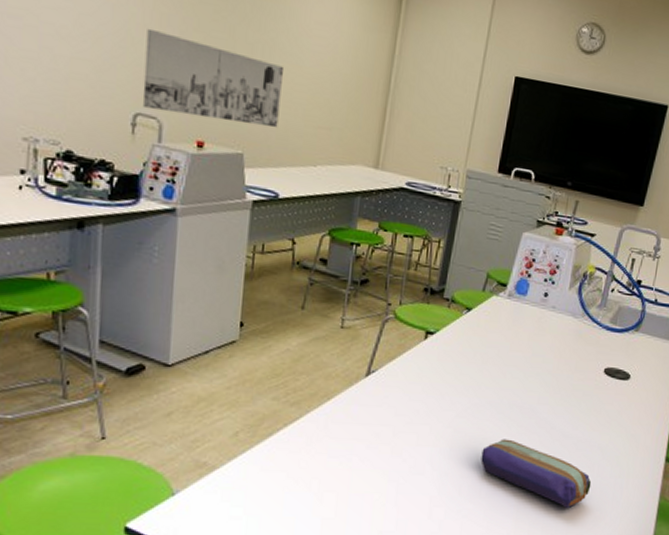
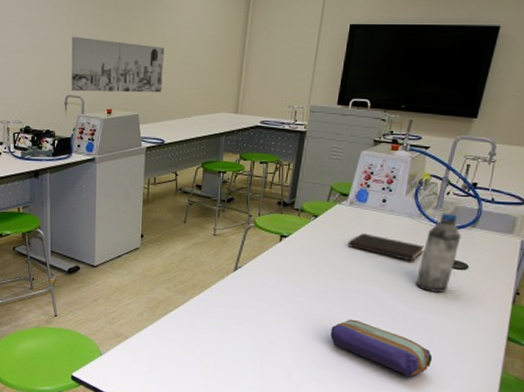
hardcover book: none [504,333,586,369] -> present [347,233,424,261]
water bottle: none [577,312,624,406] -> present [416,212,461,292]

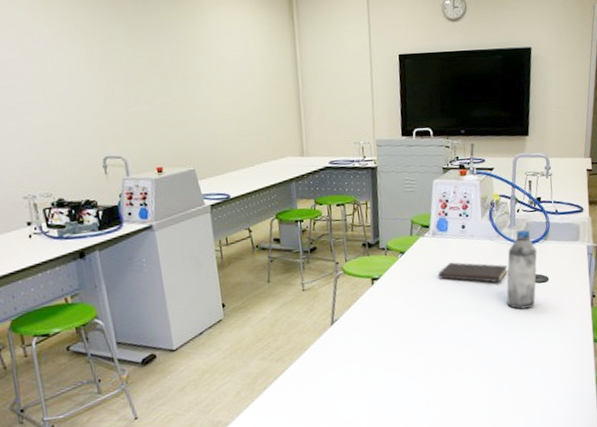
wall art: present [71,36,165,93] -> none [99,87,217,152]
pencil case: present [330,319,433,377] -> none [438,351,536,398]

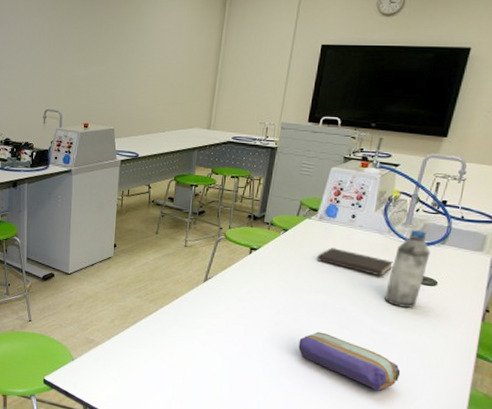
pencil case: none [438,351,536,398] -> present [298,332,401,391]

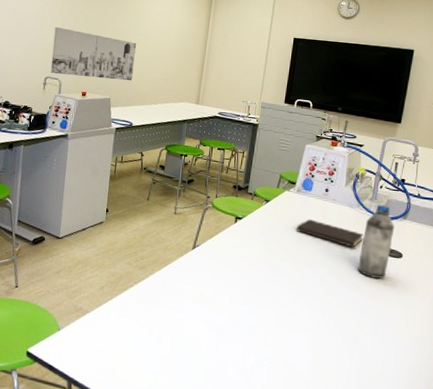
wall art: none [49,53,141,109] -> present [50,26,137,81]
pencil case: present [298,332,401,391] -> none [282,301,376,363]

